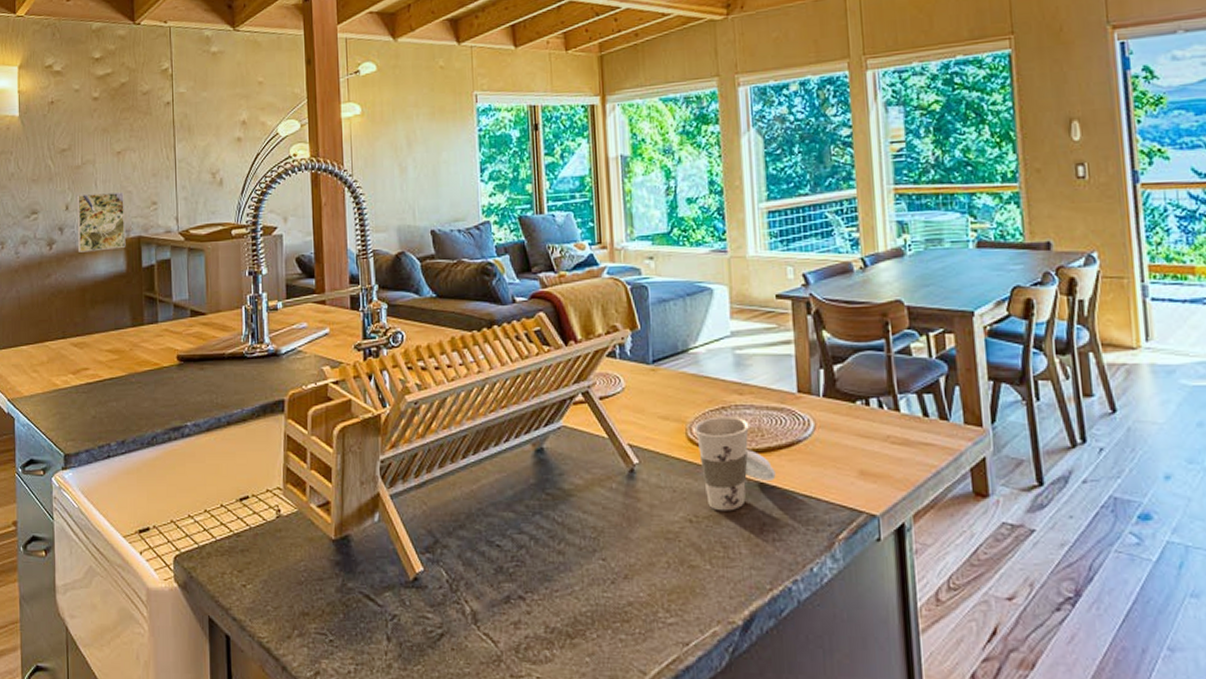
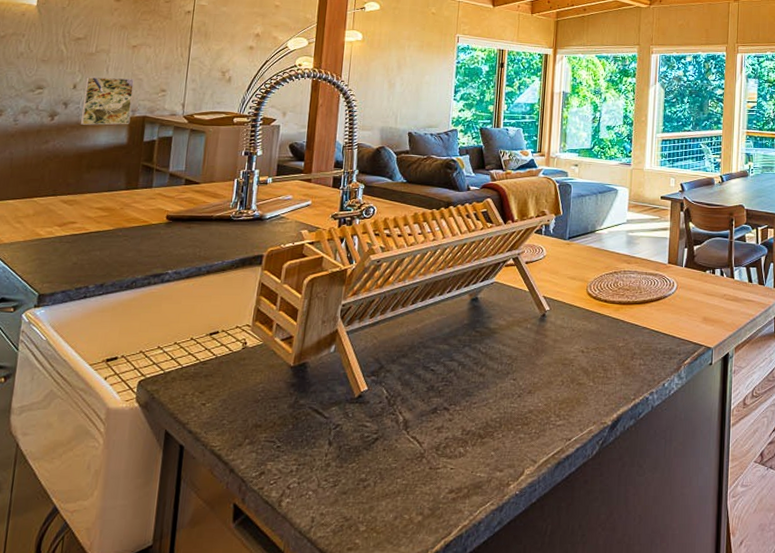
cup: present [693,416,776,511] -> none [592,278,647,345]

